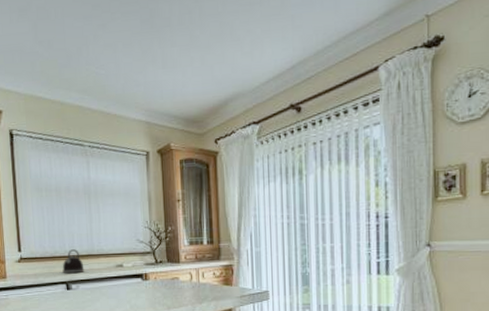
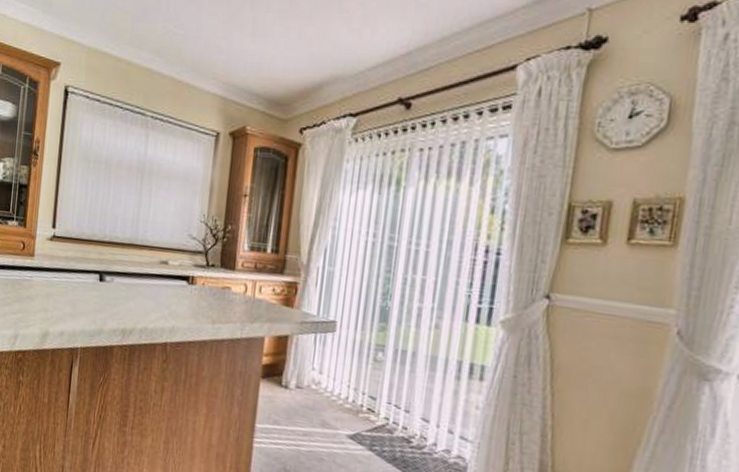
kettle: present [62,249,85,274] -> none [98,234,123,264]

